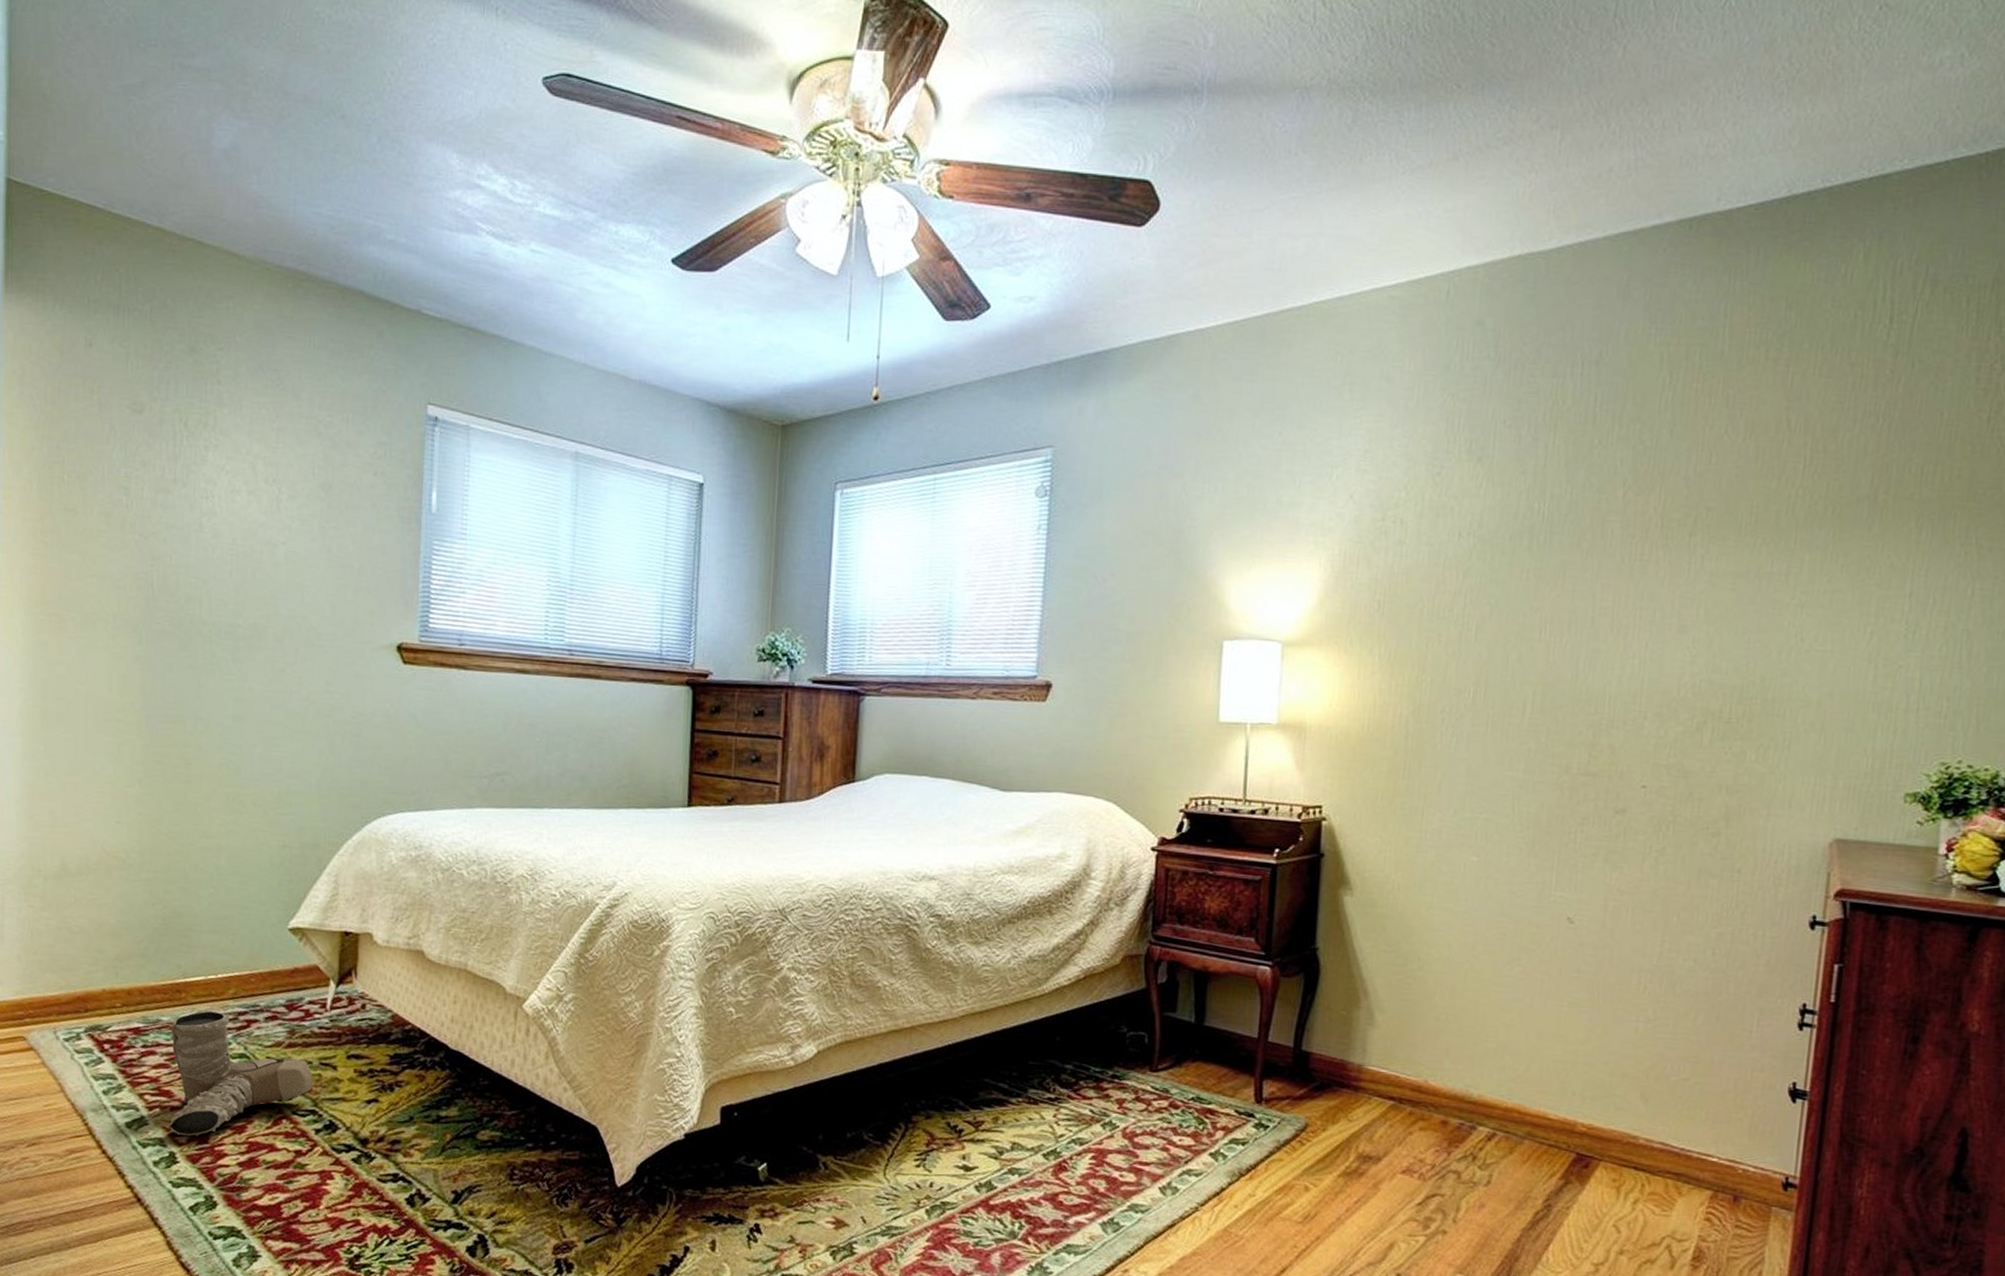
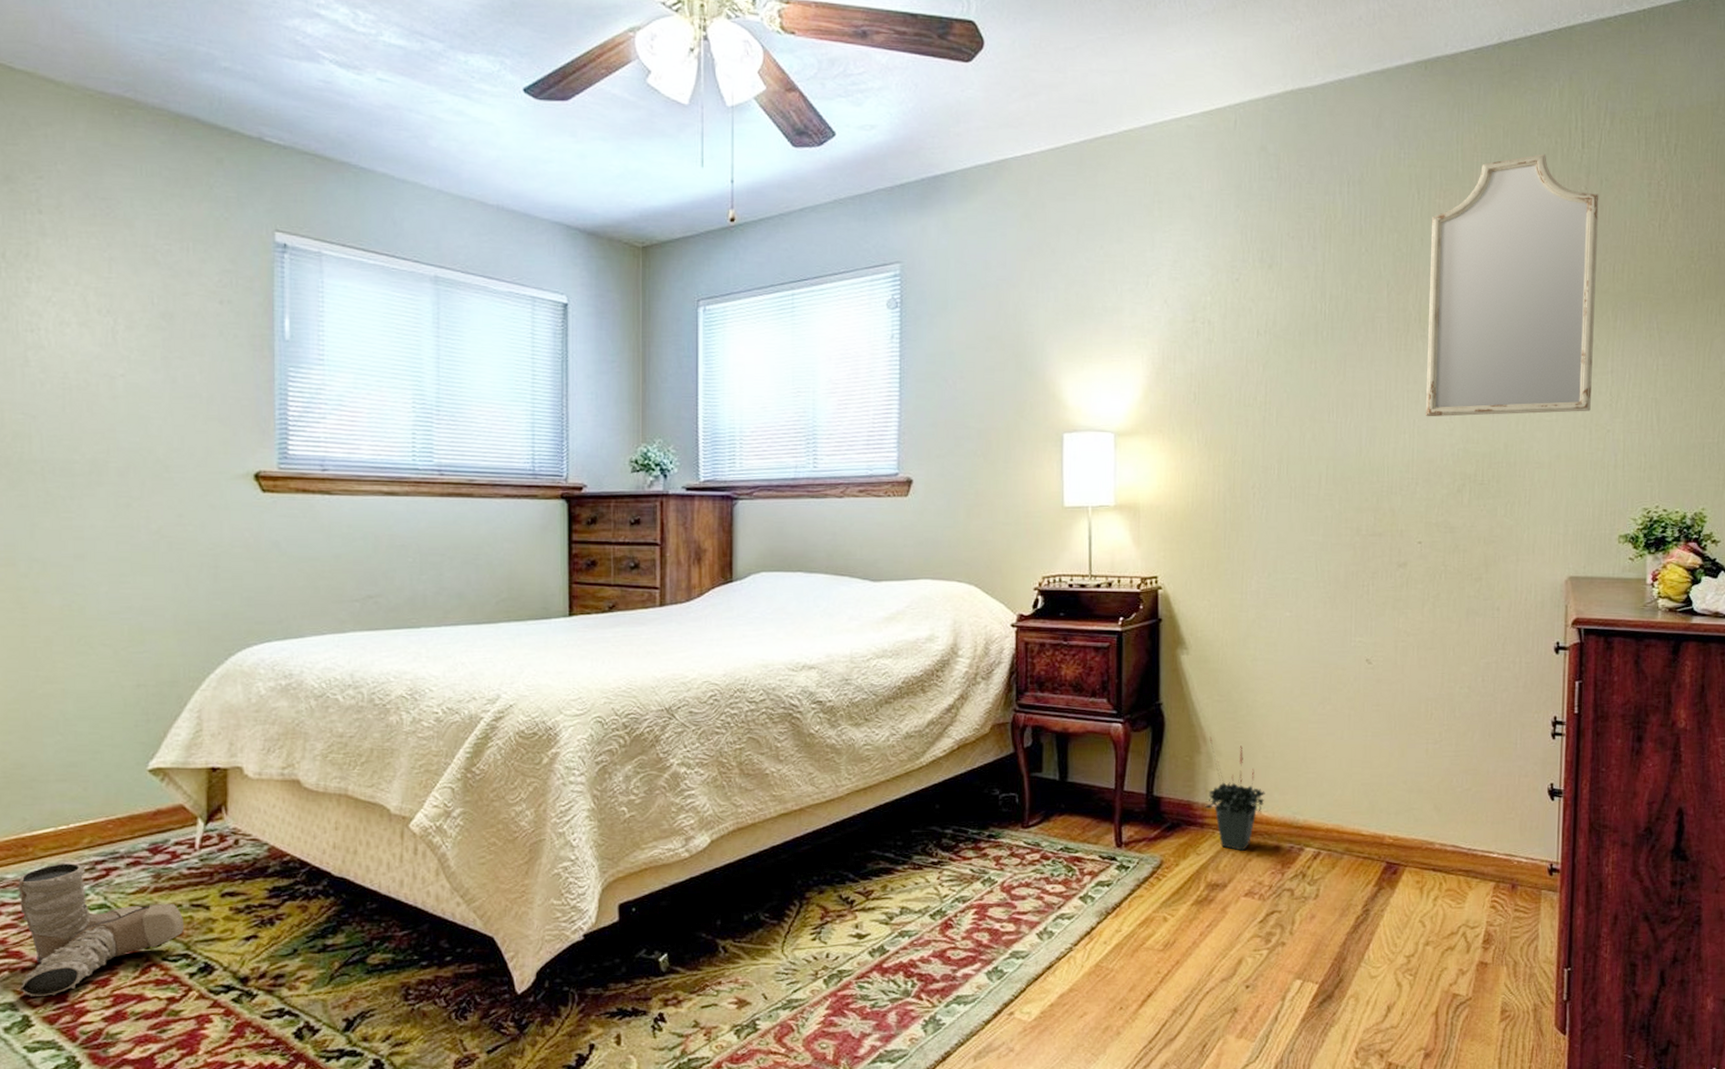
potted plant: none [1361,990,1434,1122] -> present [1205,736,1265,851]
home mirror: none [1662,330,1909,643] -> present [1426,154,1599,417]

